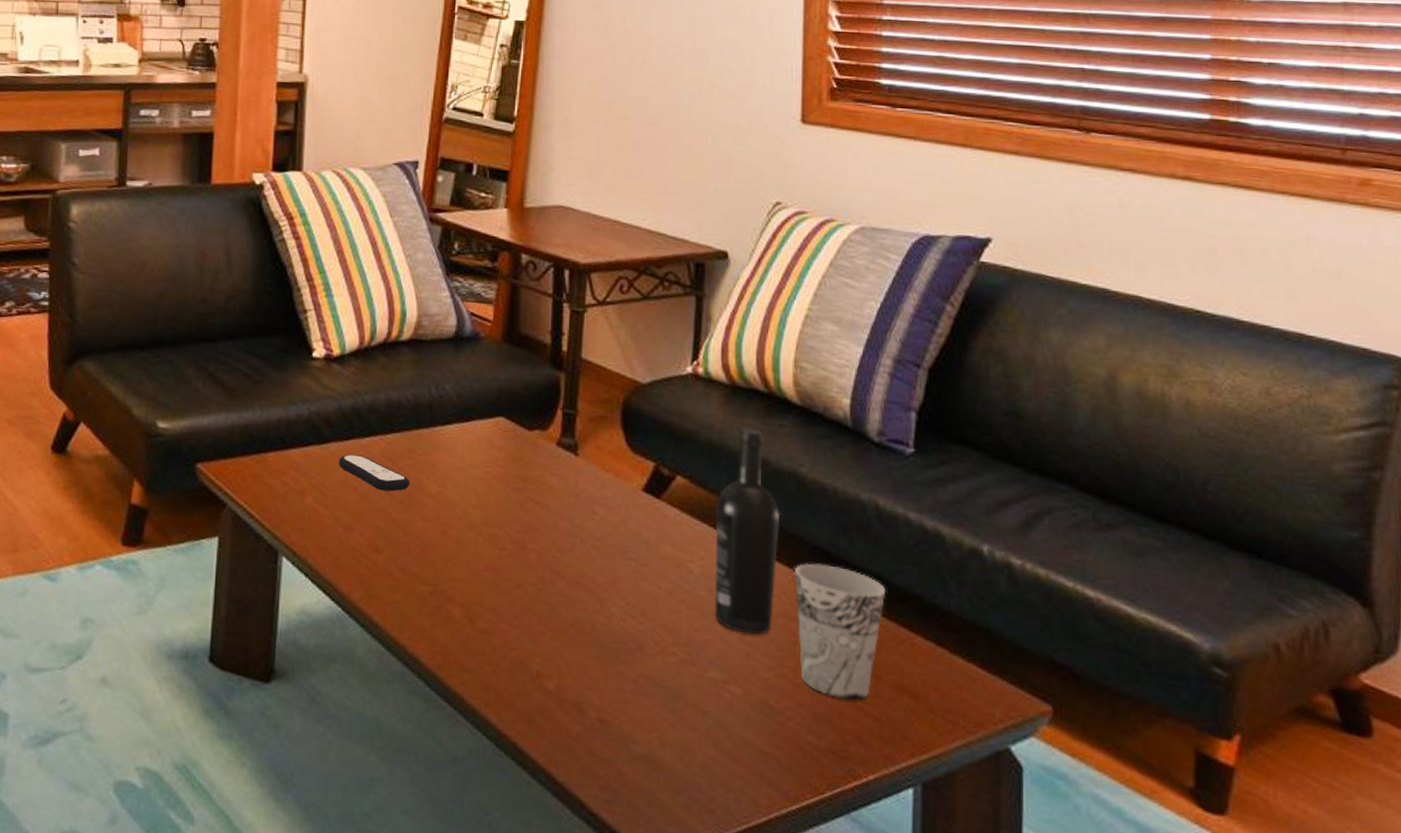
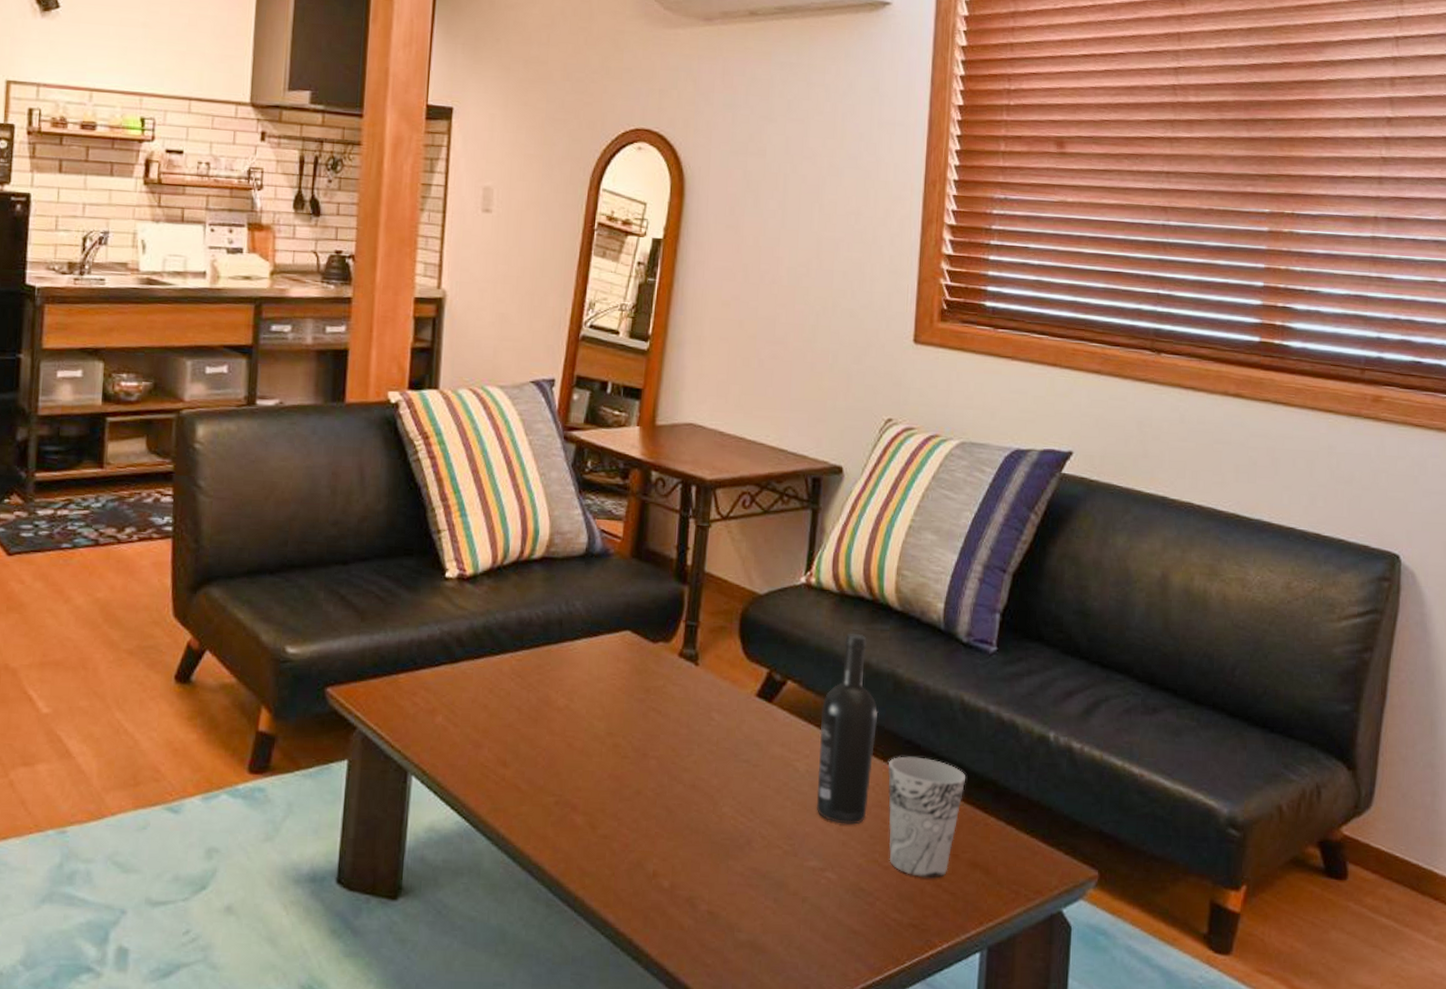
remote control: present [338,454,410,492] -> none [469,672,539,707]

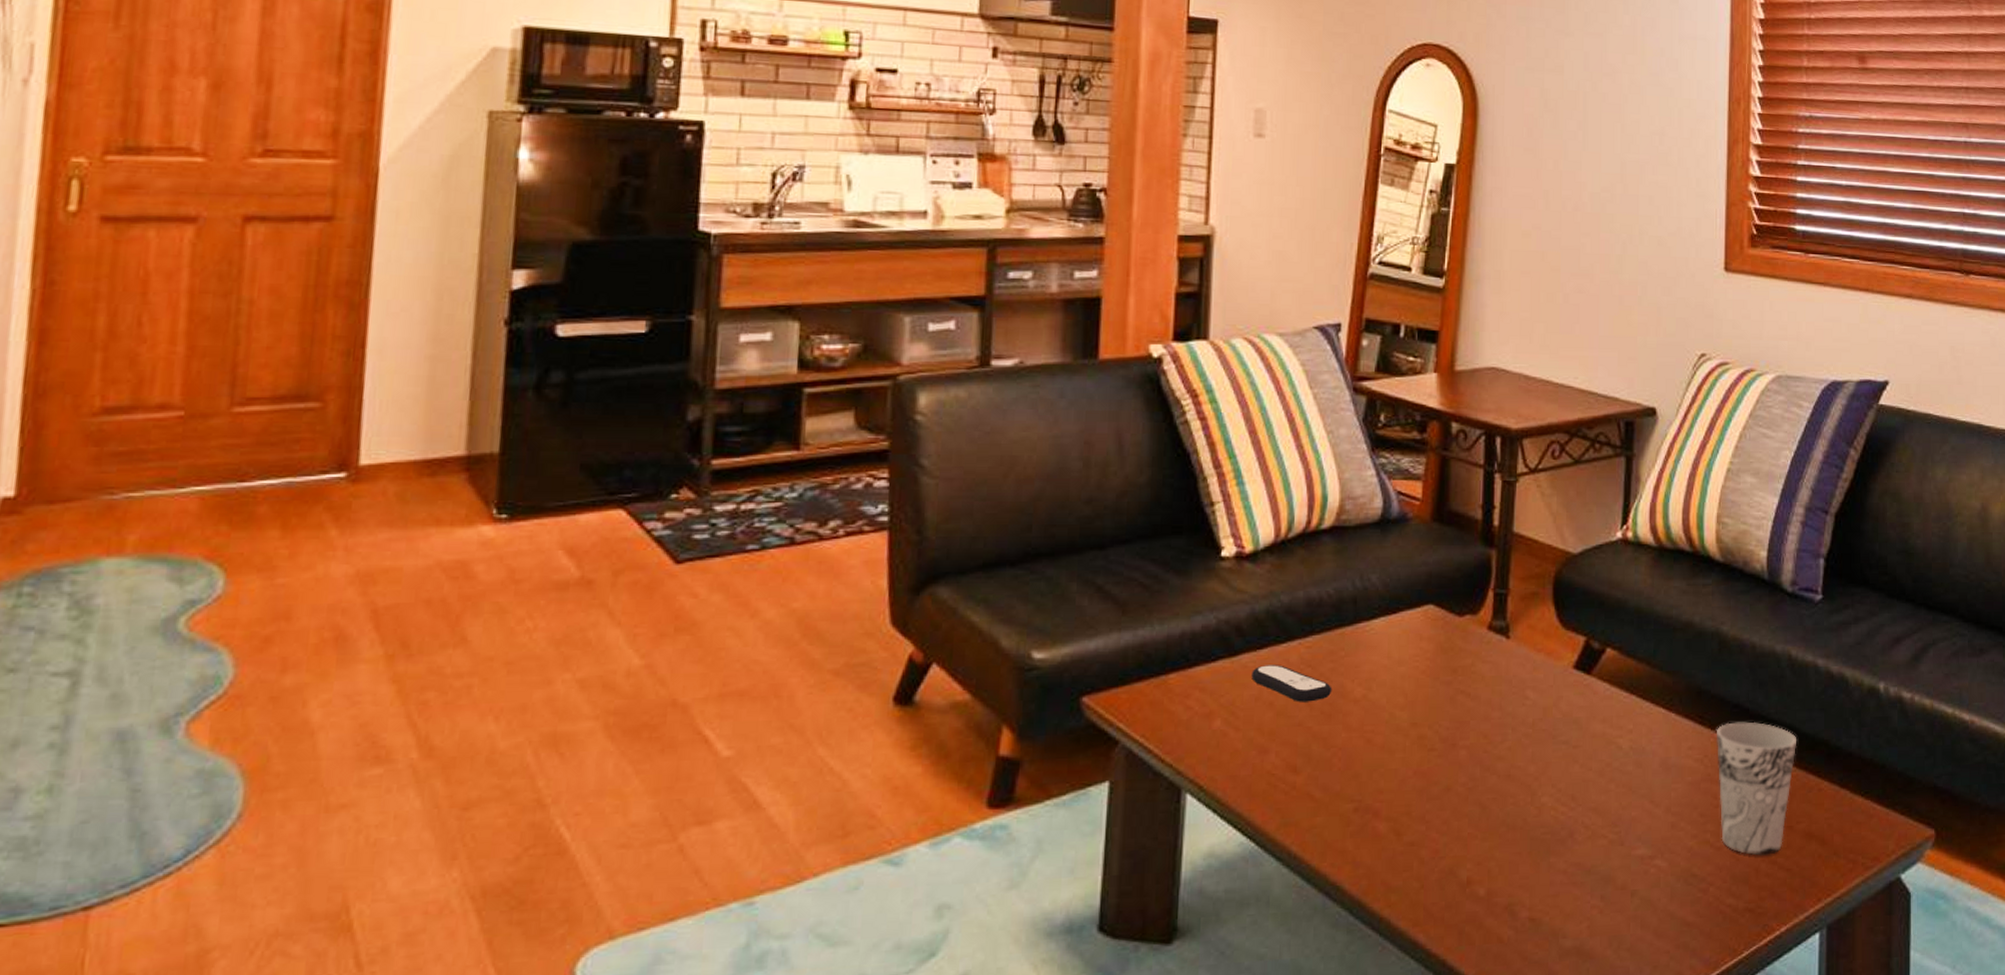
remote control: none [469,672,539,707] -> present [1251,665,1332,702]
wine bottle: present [816,633,879,825] -> none [1642,590,1704,804]

